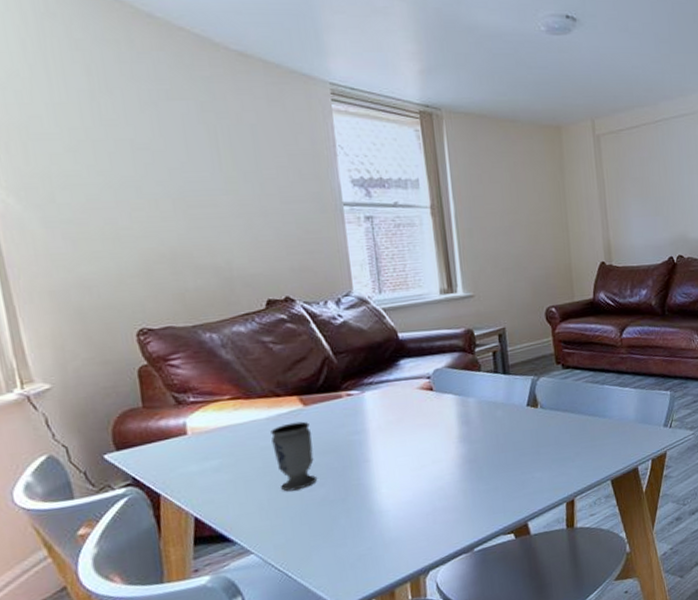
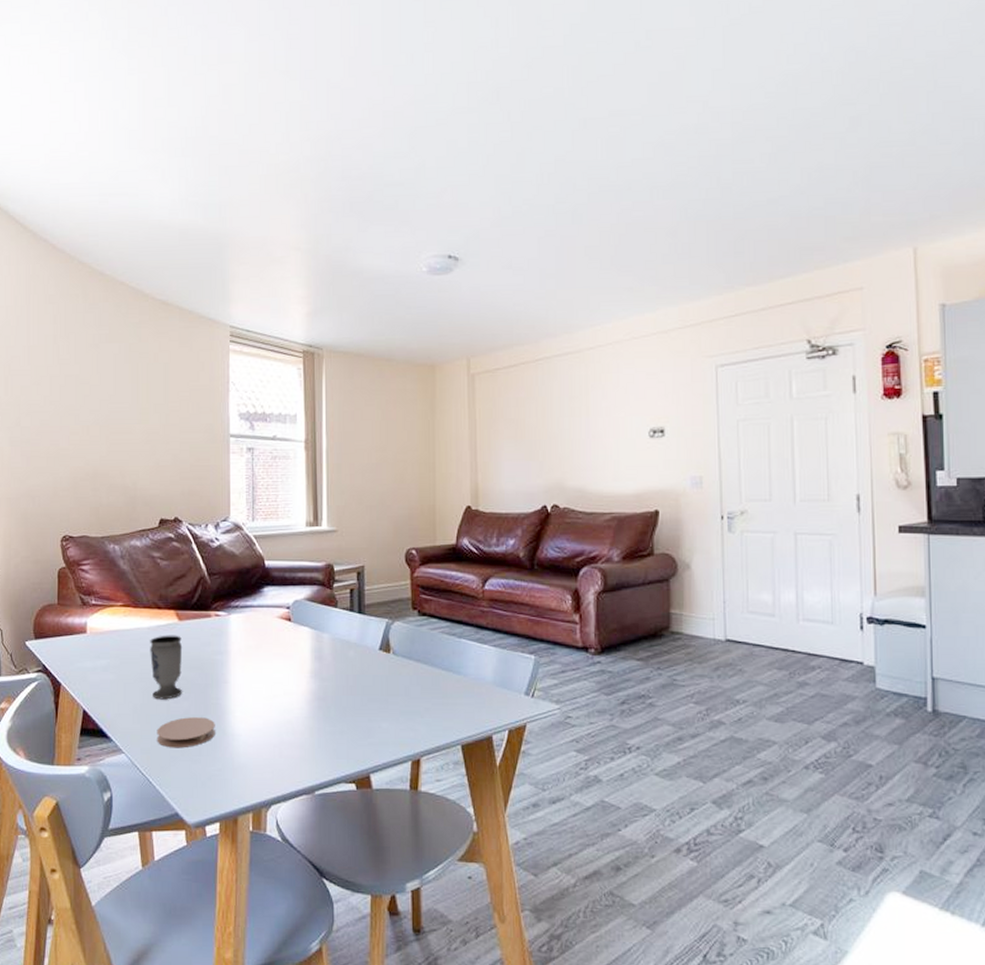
coaster: none [291,500,361,538] -> present [157,717,215,748]

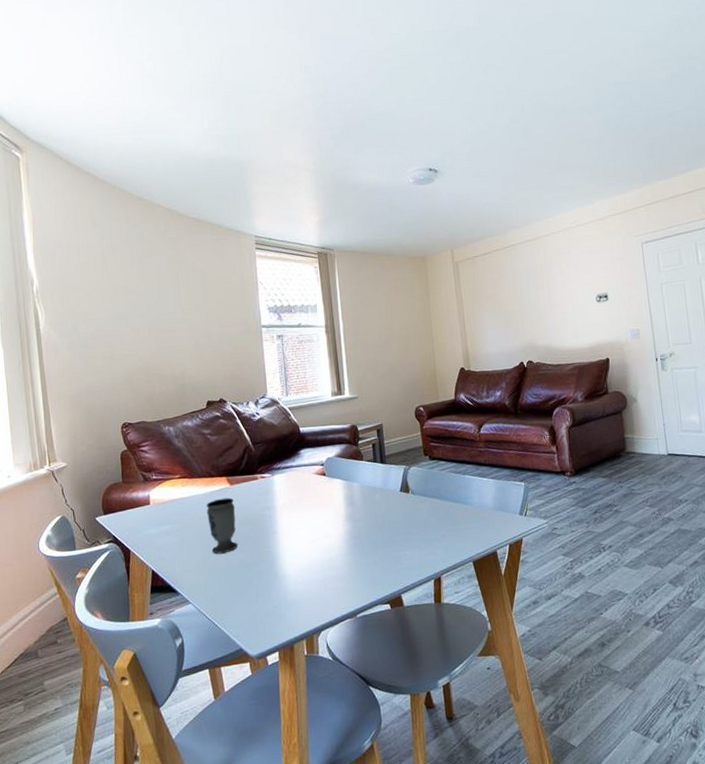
coaster: present [157,717,215,748] -> none [218,564,269,594]

